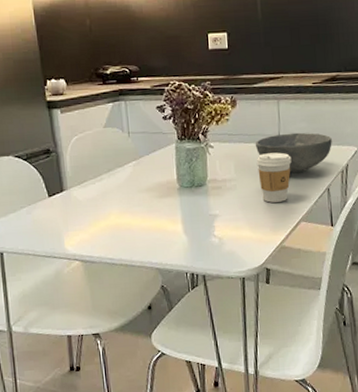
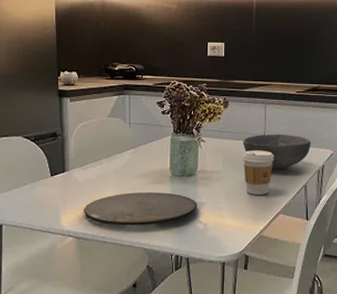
plate: none [88,206,211,246] -> present [84,192,198,226]

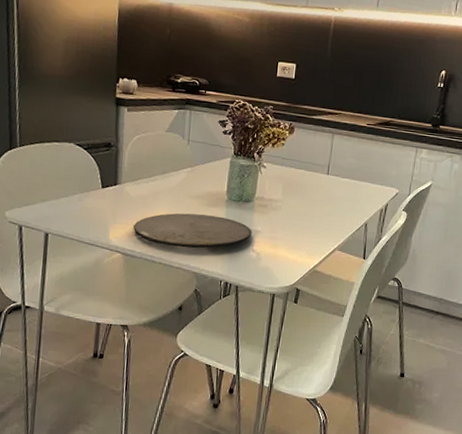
bowl: present [242,134,311,169] -> none [305,165,377,204]
coffee cup: present [242,150,274,195] -> none [303,181,337,229]

